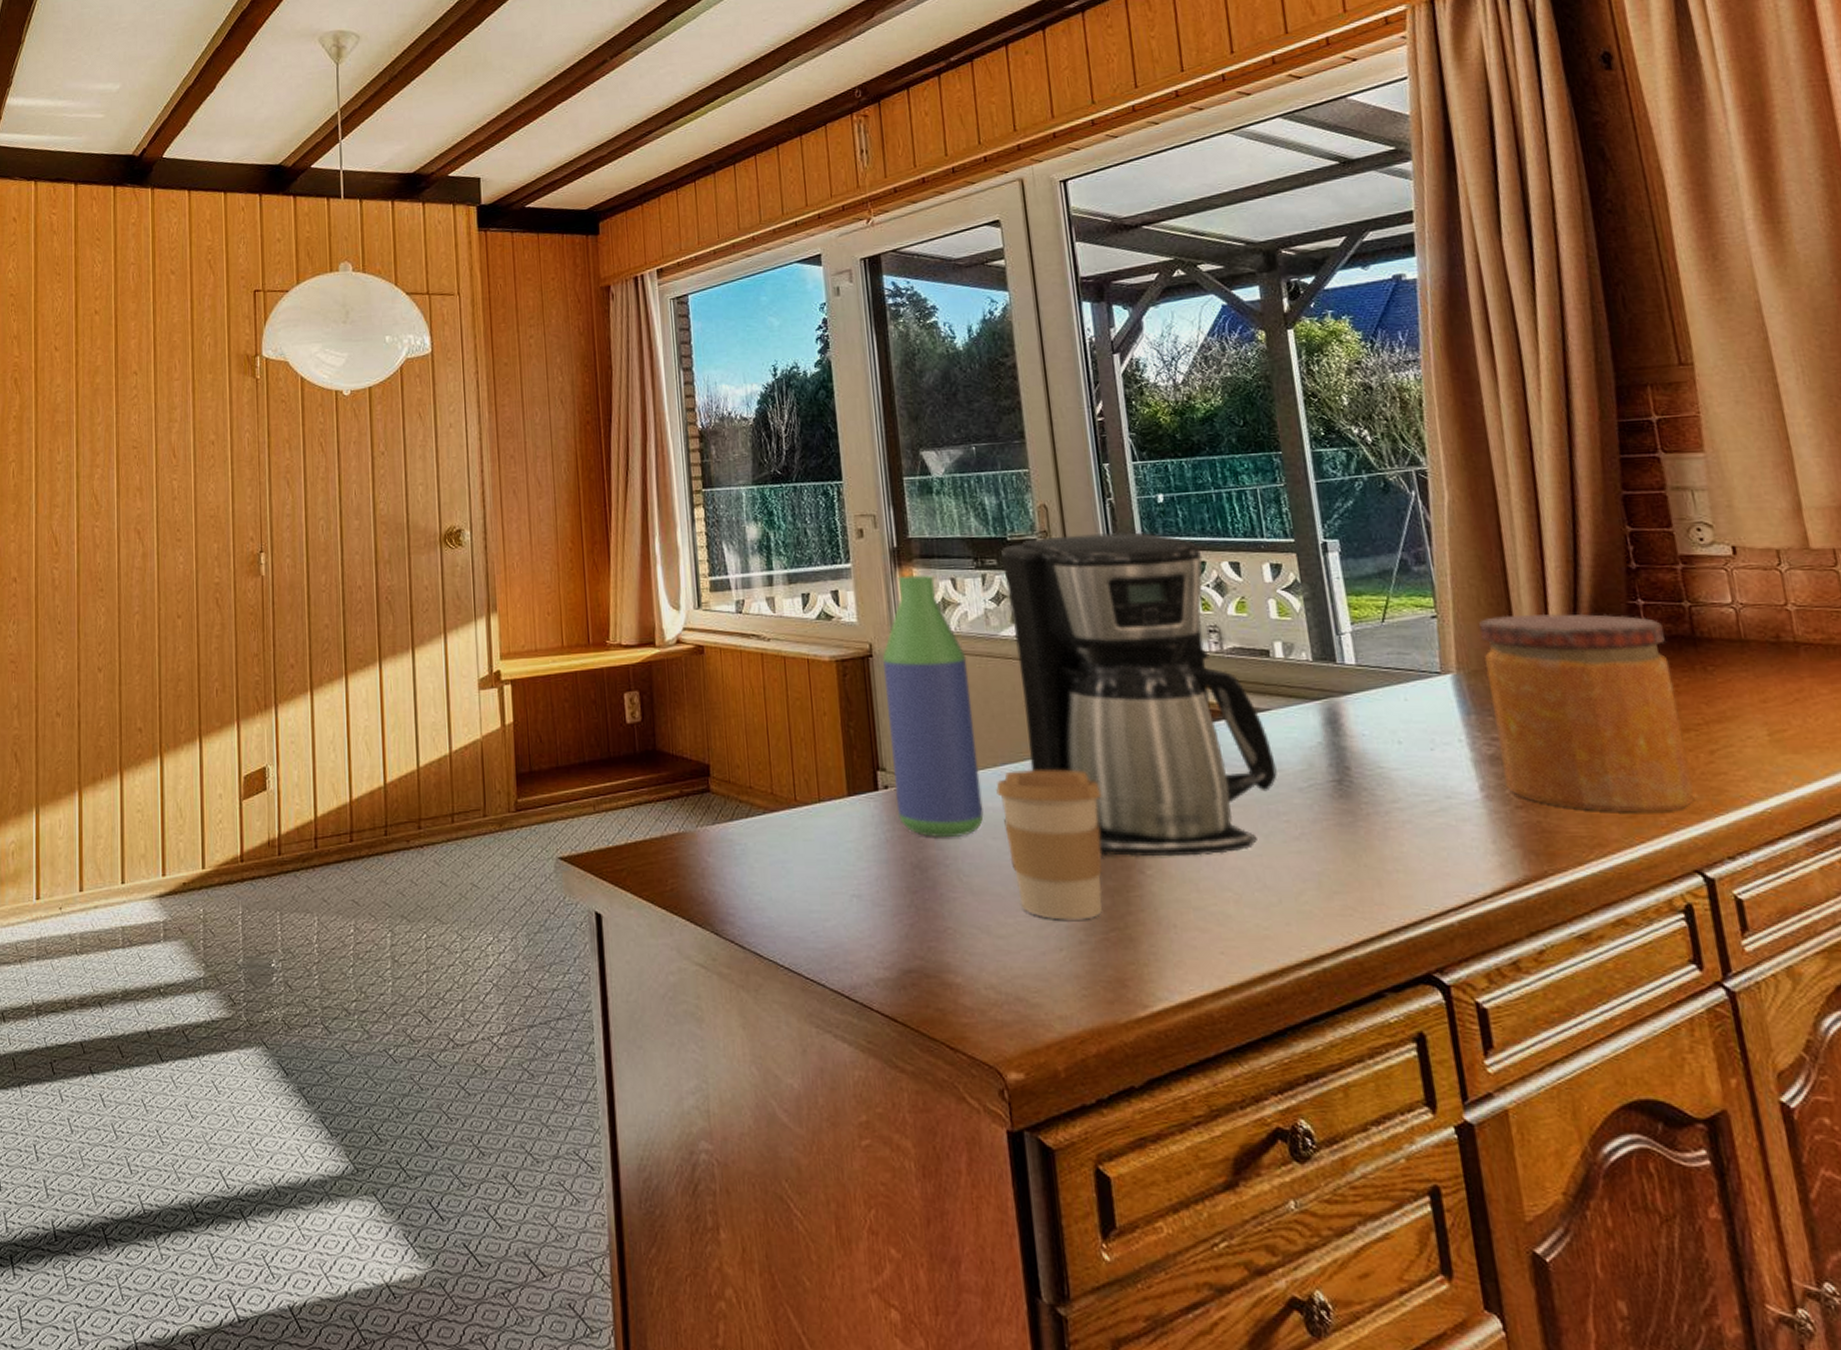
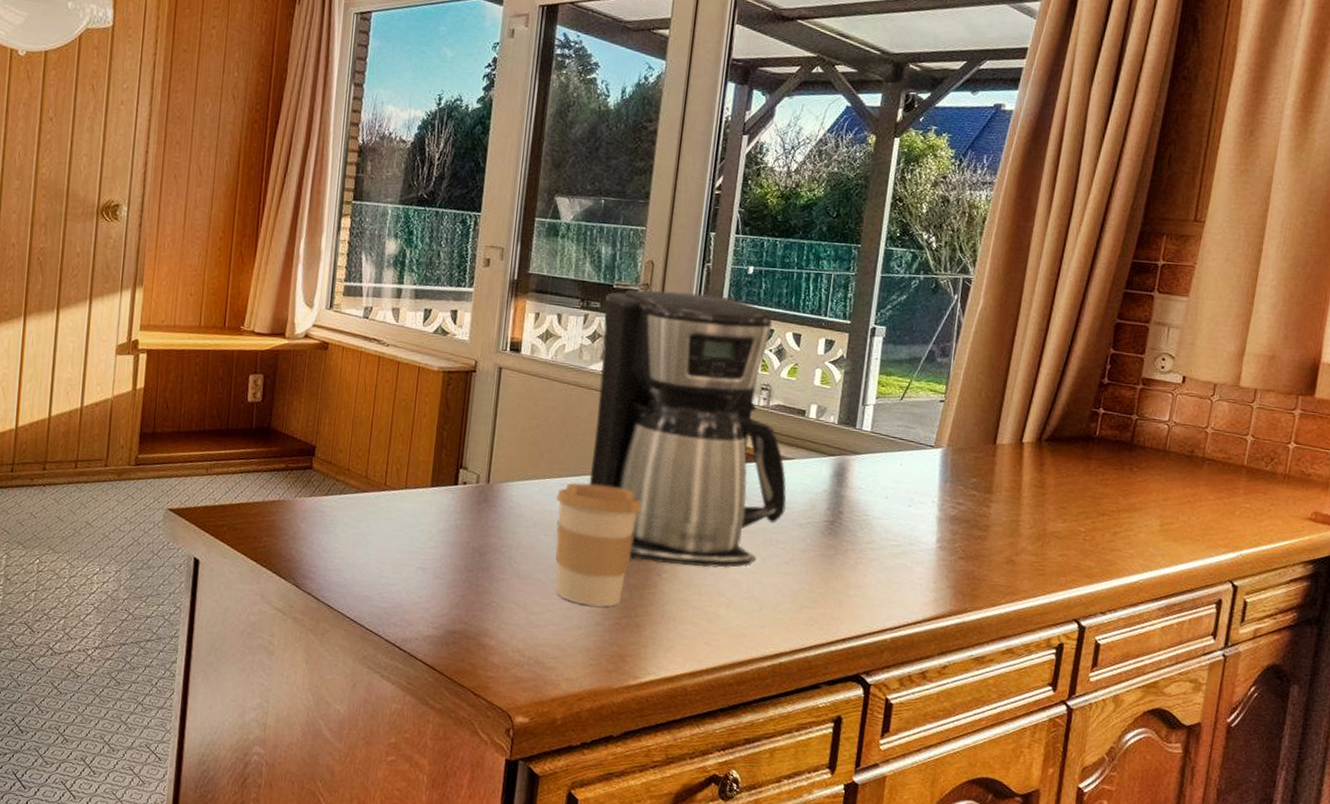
bottle: present [882,575,984,838] -> none [470,305,556,532]
jar: present [1478,613,1695,813] -> none [956,407,1112,574]

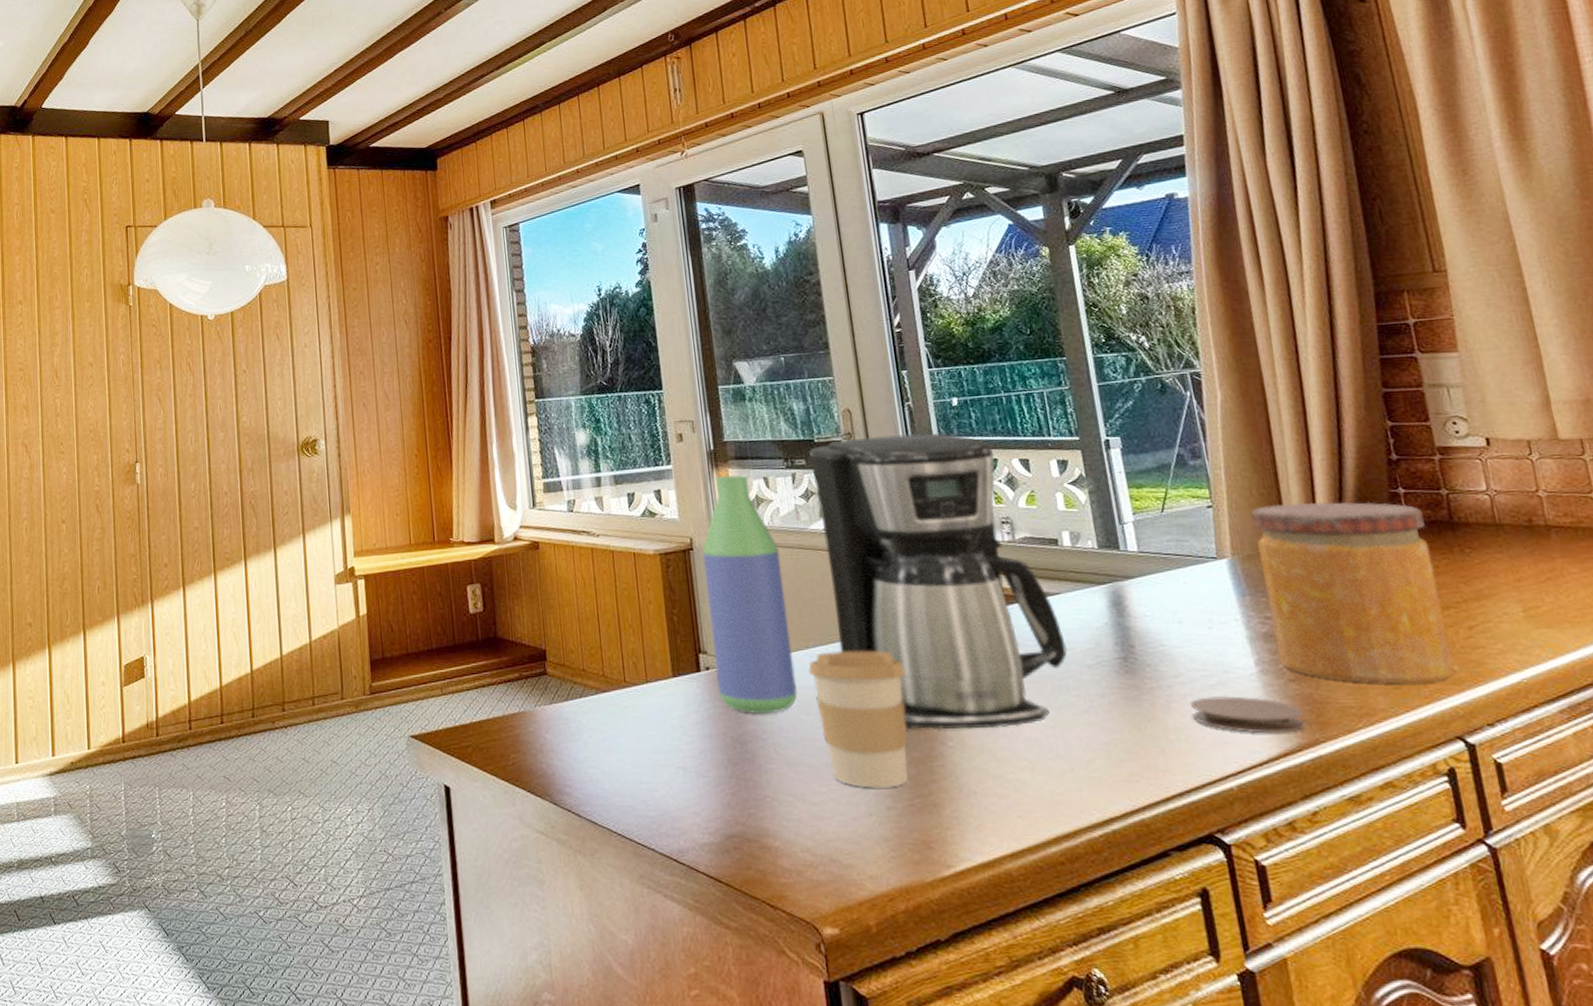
bottle: none [470,305,556,532] -> present [702,474,798,714]
coaster: none [872,563,963,601] -> present [1189,696,1306,734]
jar: none [956,407,1112,574] -> present [1250,501,1455,685]

